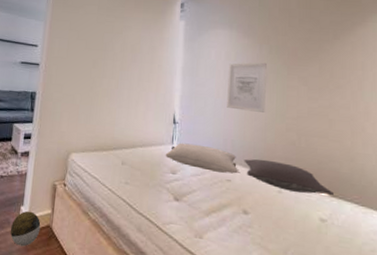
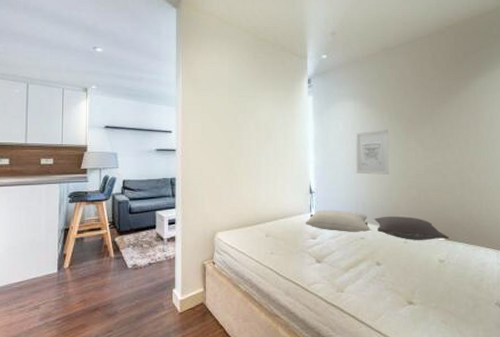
decorative ball: present [10,211,41,247] -> none [165,292,194,326]

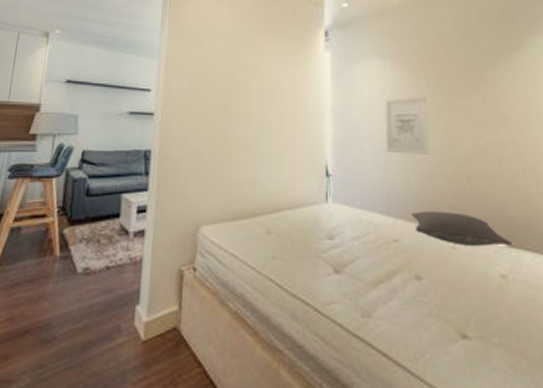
pillow: present [305,210,371,232] -> none [319,199,407,232]

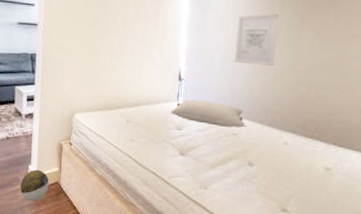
decorative ball: none [122,311,165,362] -> present [20,169,49,202]
pillow: none [319,199,407,232] -> present [170,99,246,128]
pillow: present [411,210,512,246] -> none [250,112,340,145]

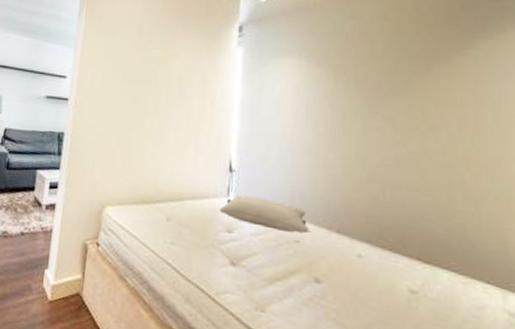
decorative ball: present [20,169,49,202] -> none [32,275,69,319]
wall art: present [234,13,278,66] -> none [294,98,343,159]

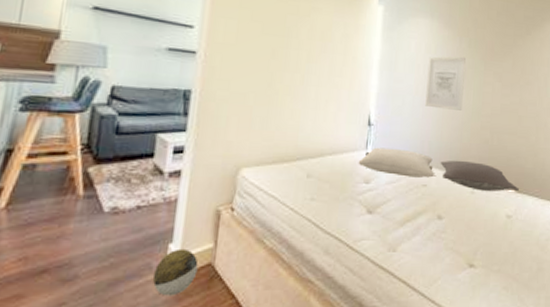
decorative ball: none [32,275,69,319] -> present [152,248,199,296]
wall art: none [294,98,343,159] -> present [425,56,466,111]
pillow: none [315,215,426,261] -> present [440,160,519,191]

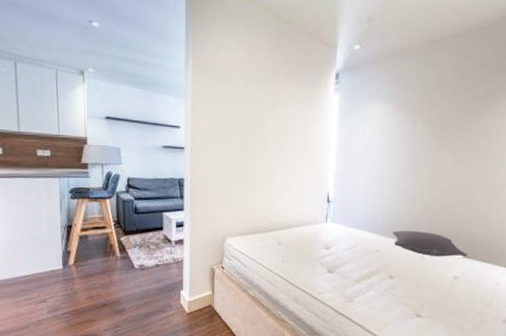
decorative ball: present [152,248,199,296] -> none [172,294,202,326]
pillow: present [358,147,435,178] -> none [319,220,388,245]
wall art: present [425,56,466,111] -> none [379,137,419,187]

